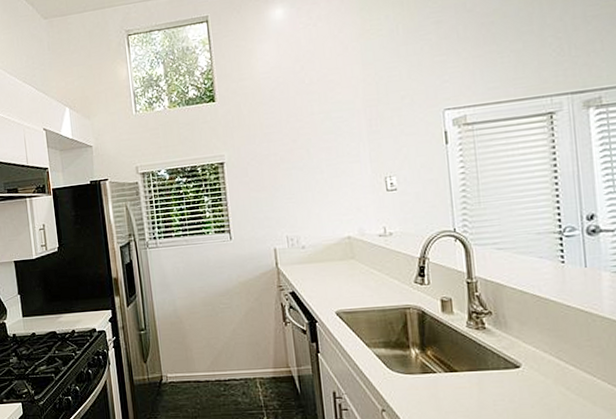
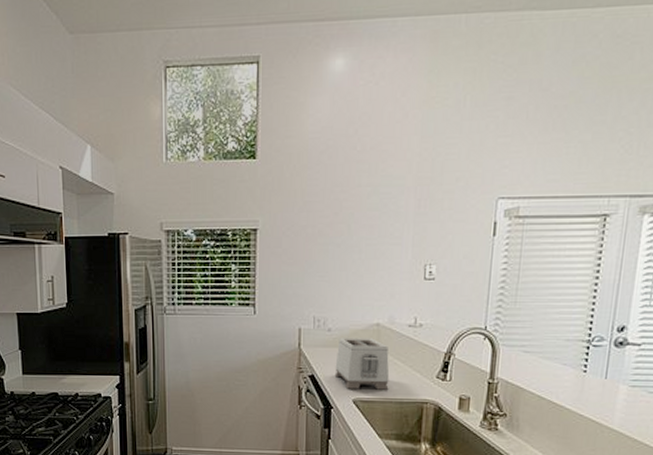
toaster: none [313,251,370,302] -> present [334,338,390,390]

